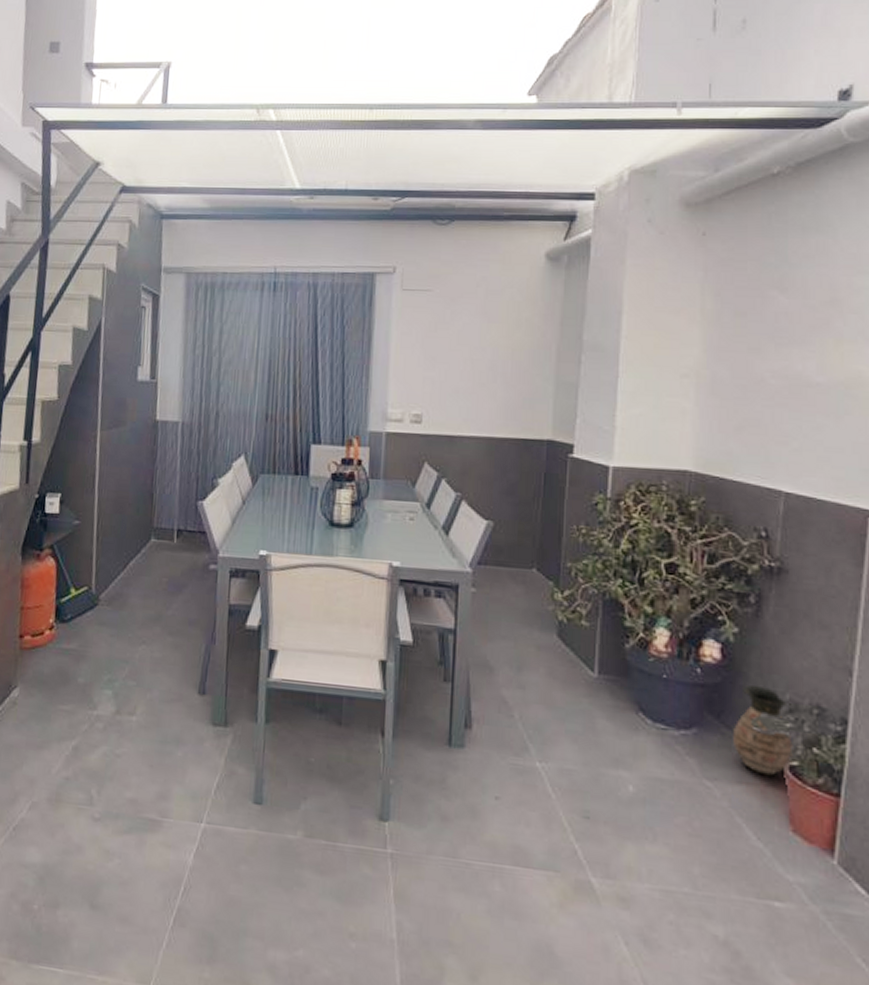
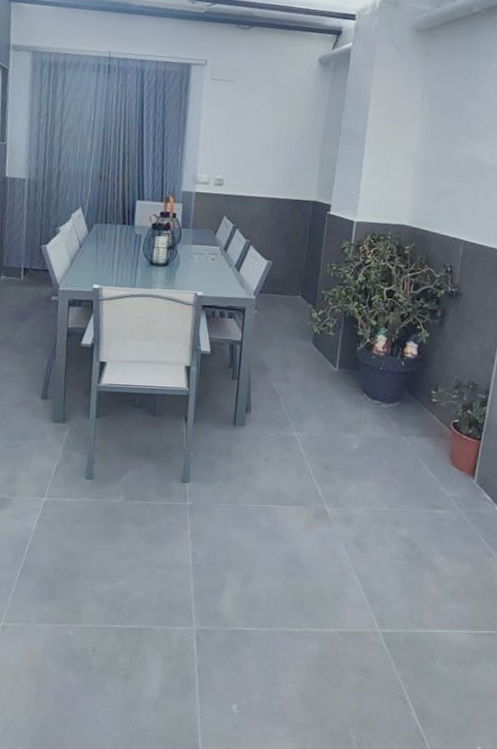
ceramic jug: present [733,685,793,776] -> none [421,372,457,430]

